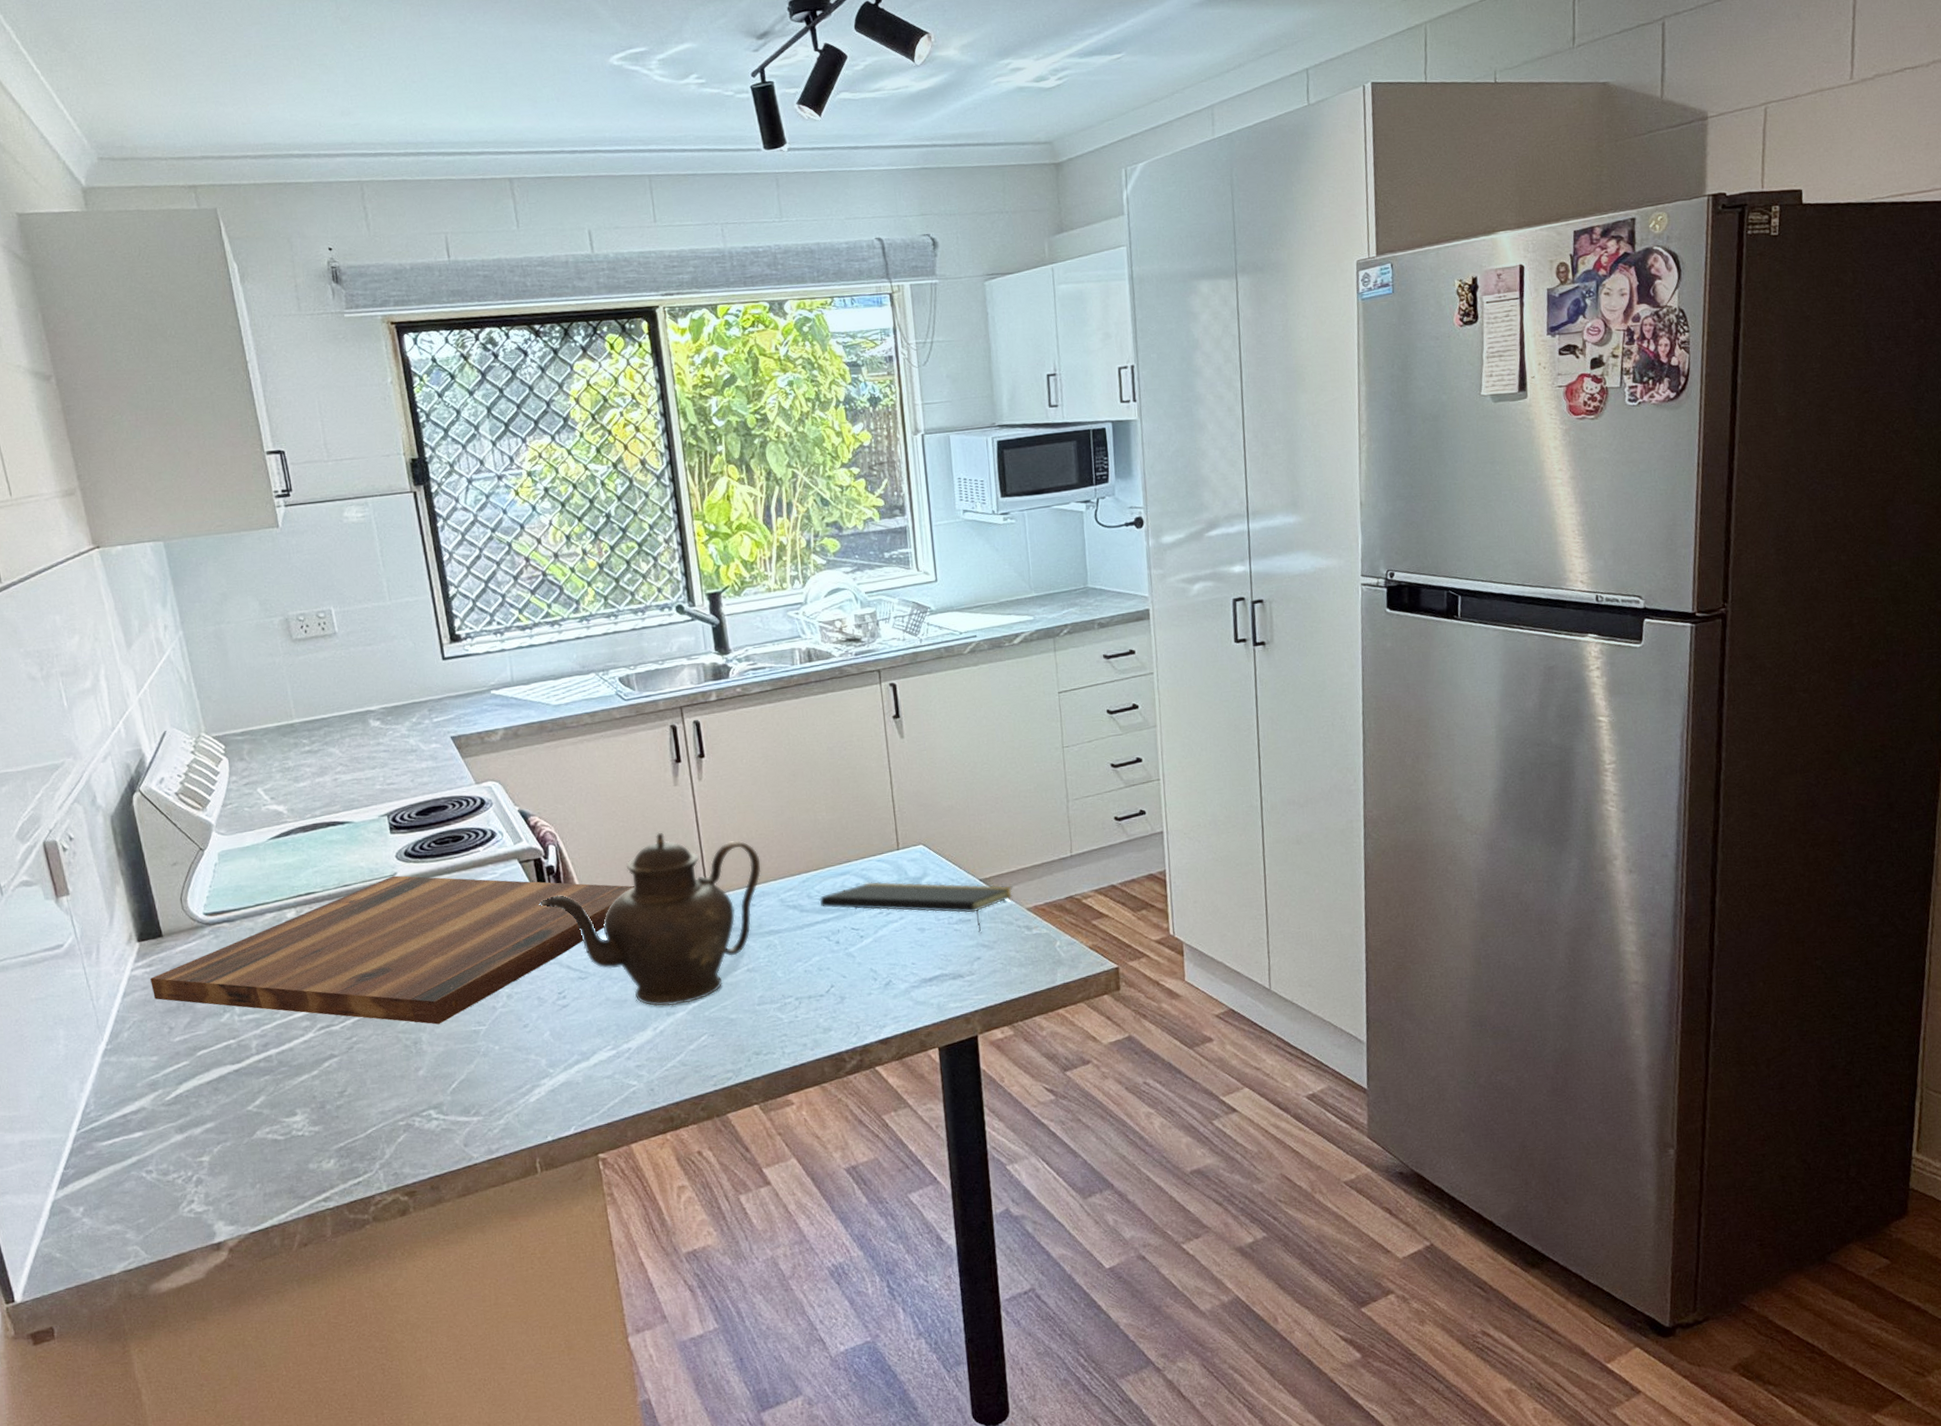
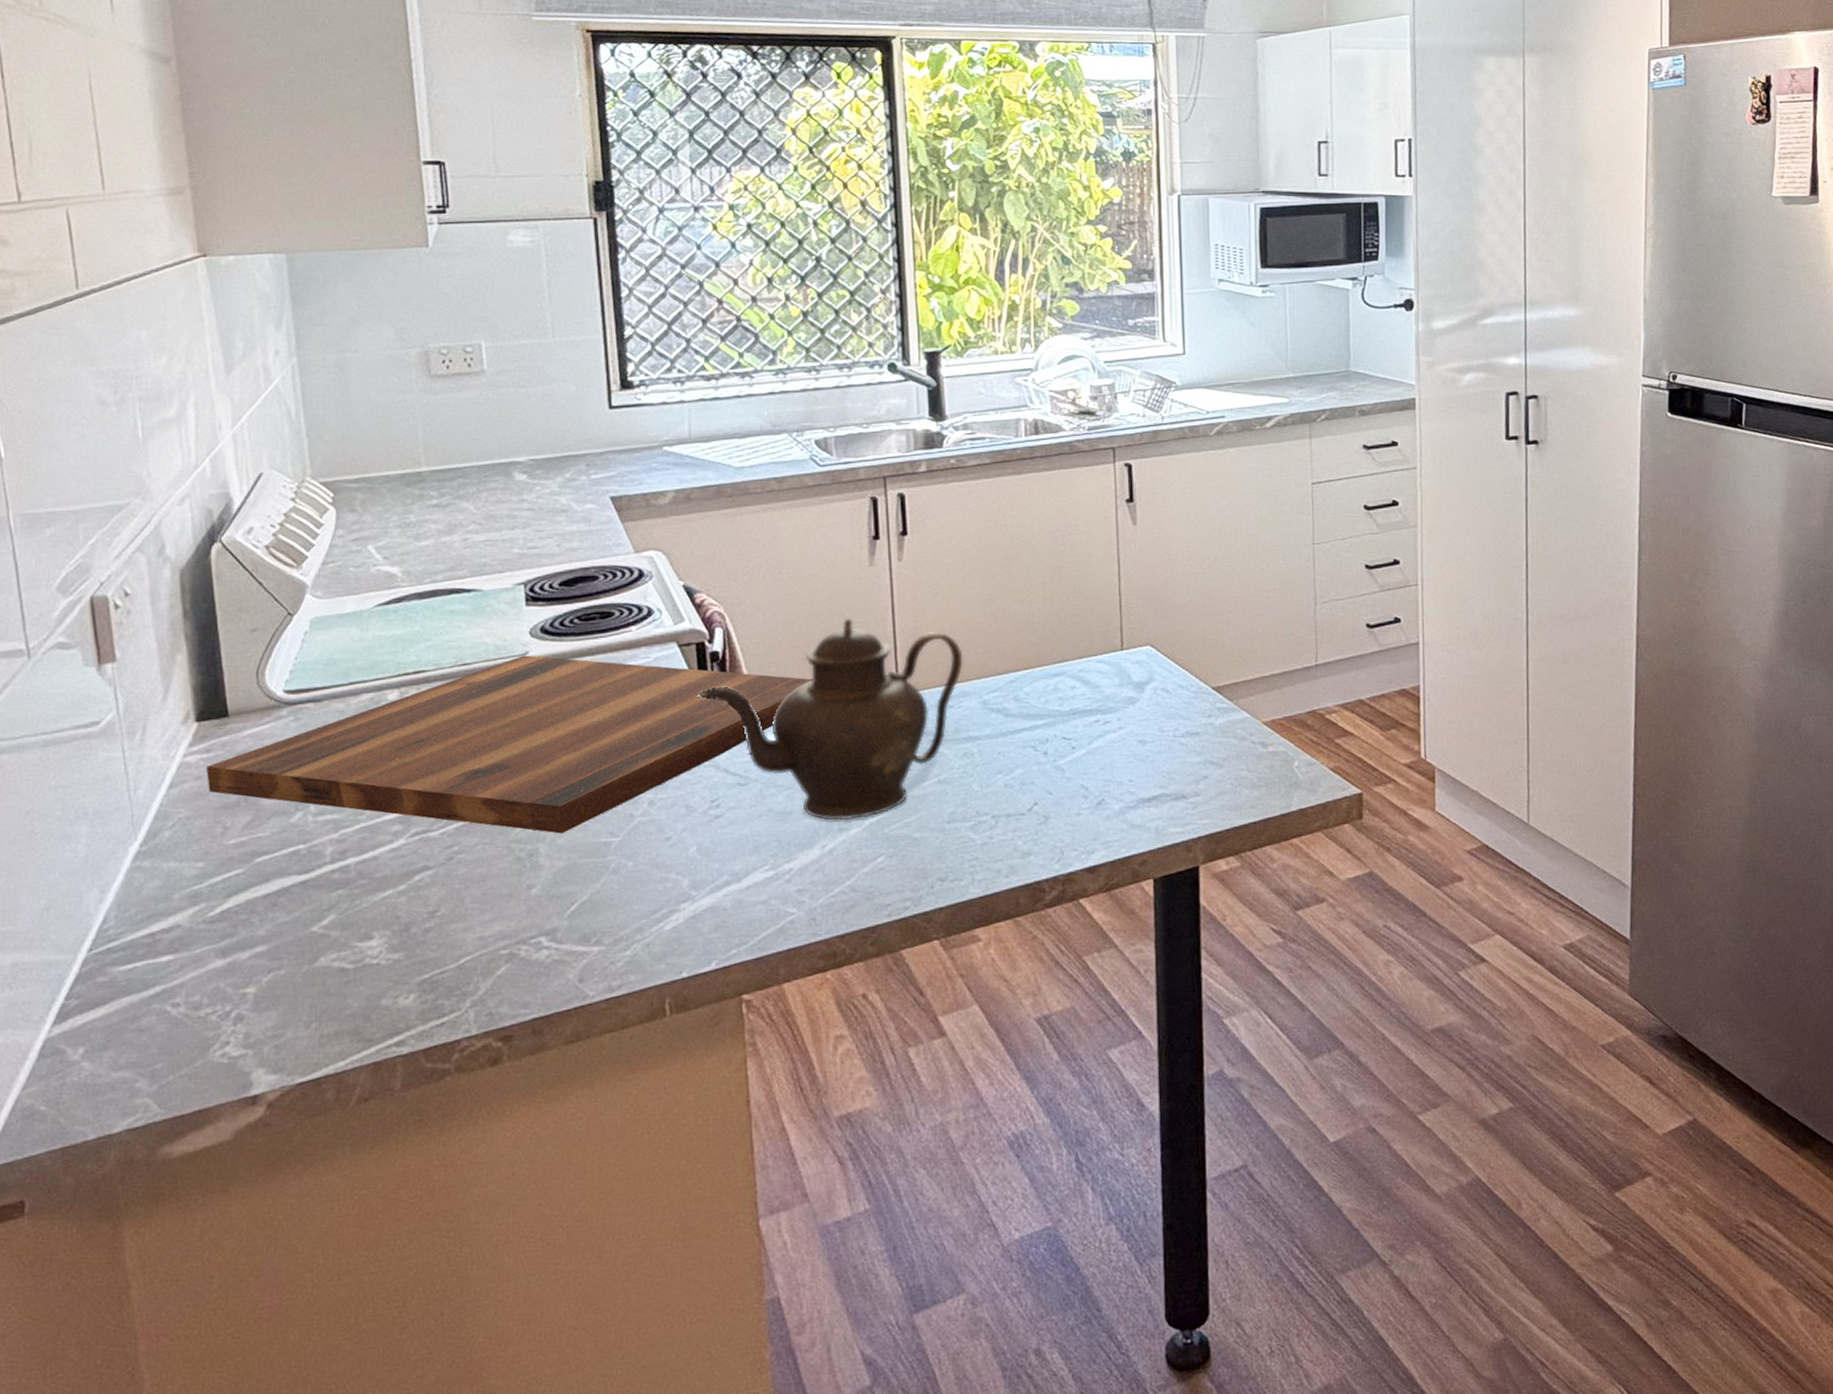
notepad: present [819,881,1013,933] -> none [1027,684,1249,748]

